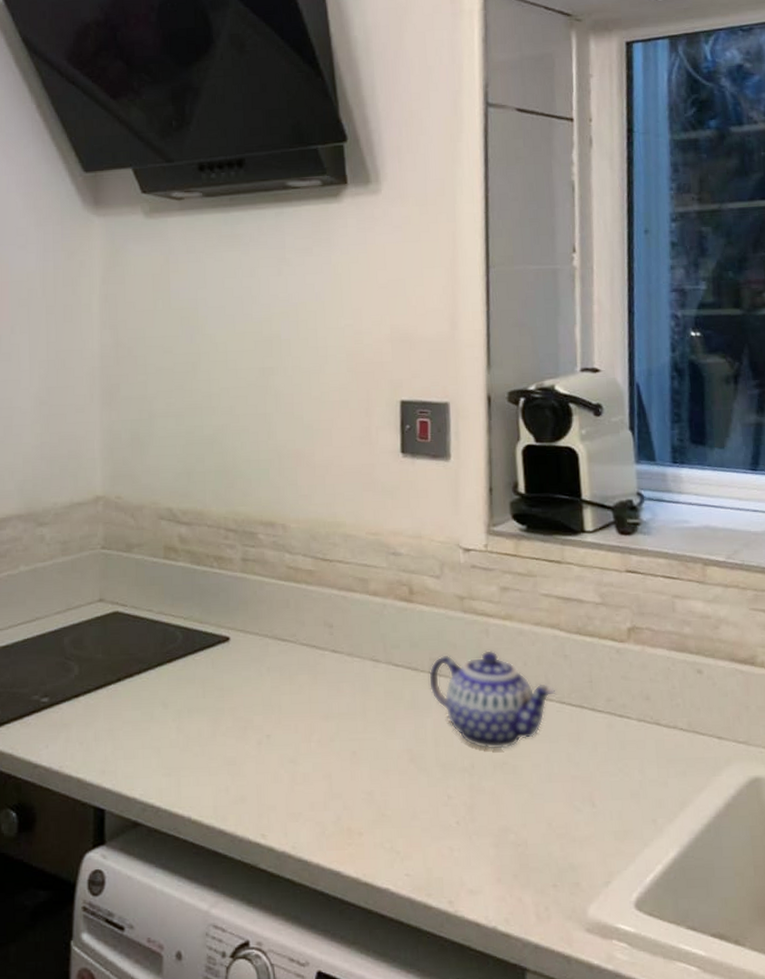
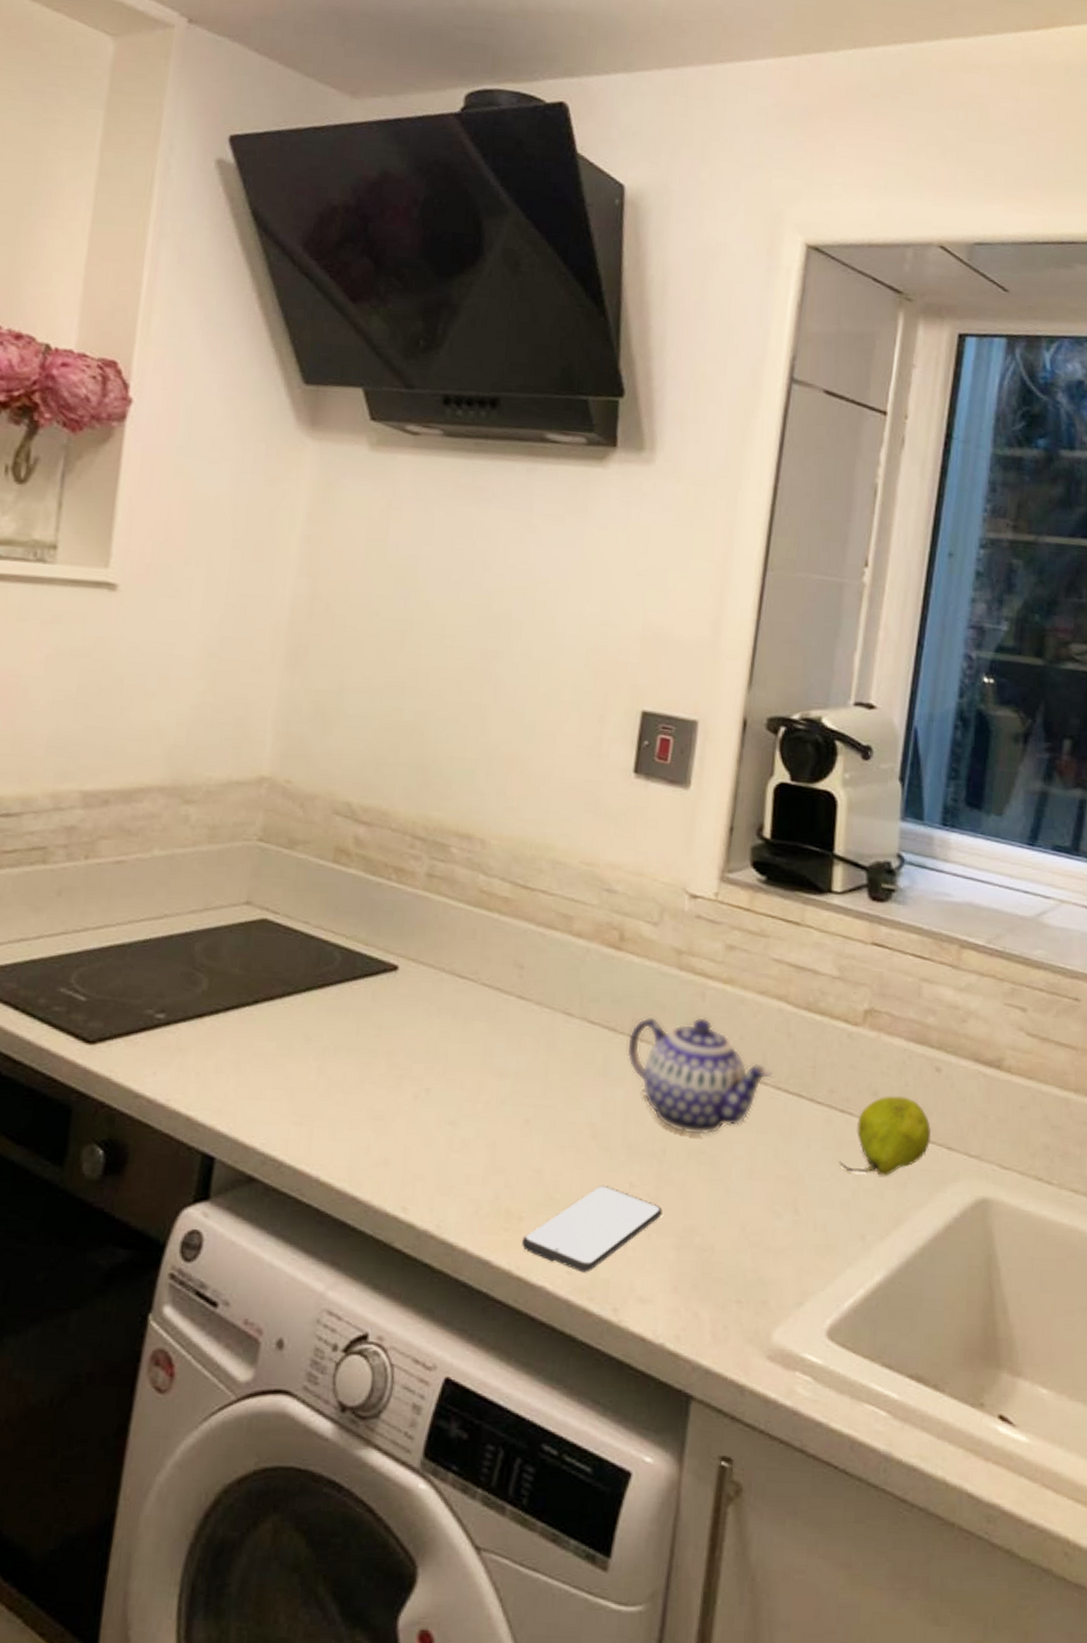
smartphone: none [364,800,479,874] -> present [522,1186,663,1273]
fruit: none [624,698,702,767] -> present [838,1095,932,1176]

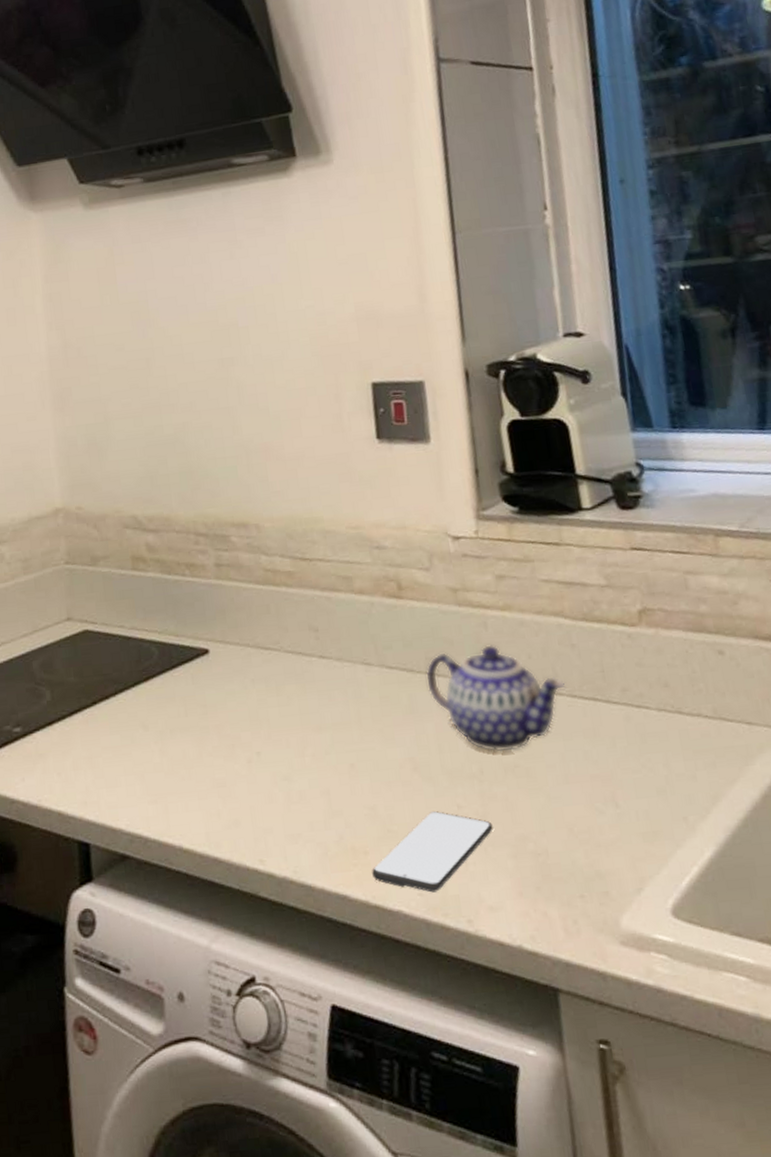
fruit: present [838,1095,932,1176] -> none [646,682,730,762]

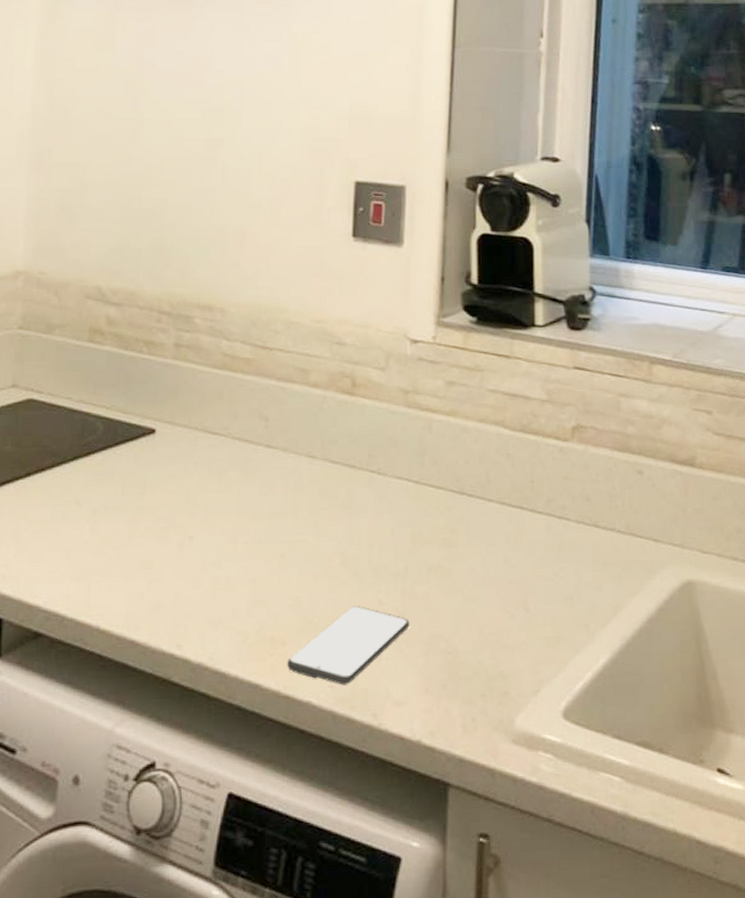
teapot: present [425,644,566,753] -> none [366,448,497,552]

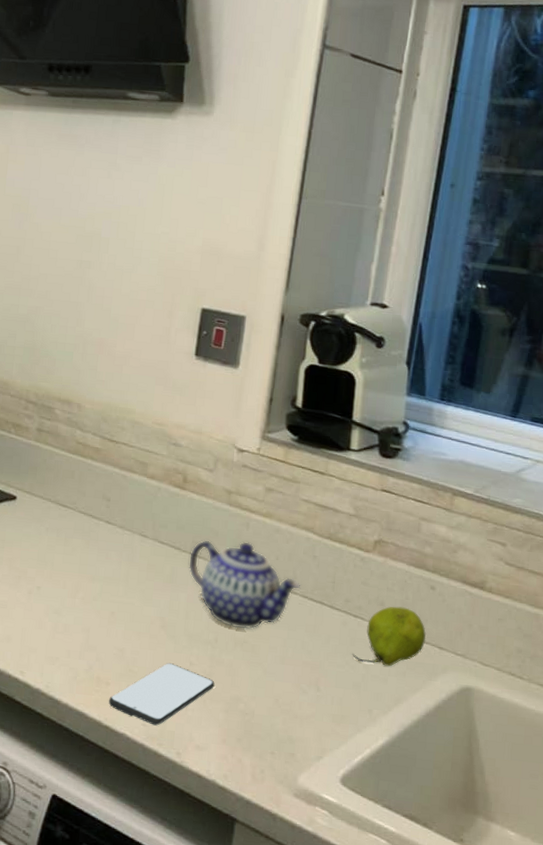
teapot: none [366,448,497,552] -> present [188,540,301,630]
fruit: none [560,499,639,571] -> present [352,606,427,667]

